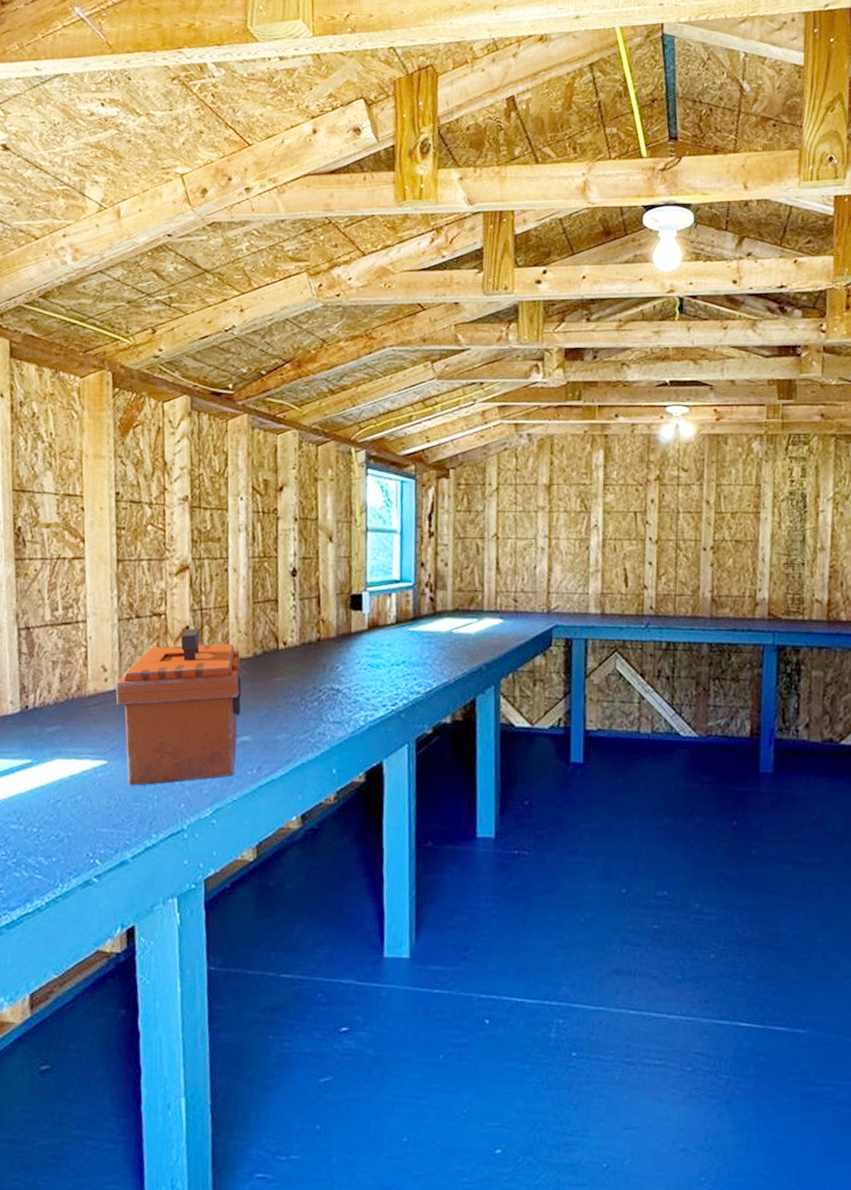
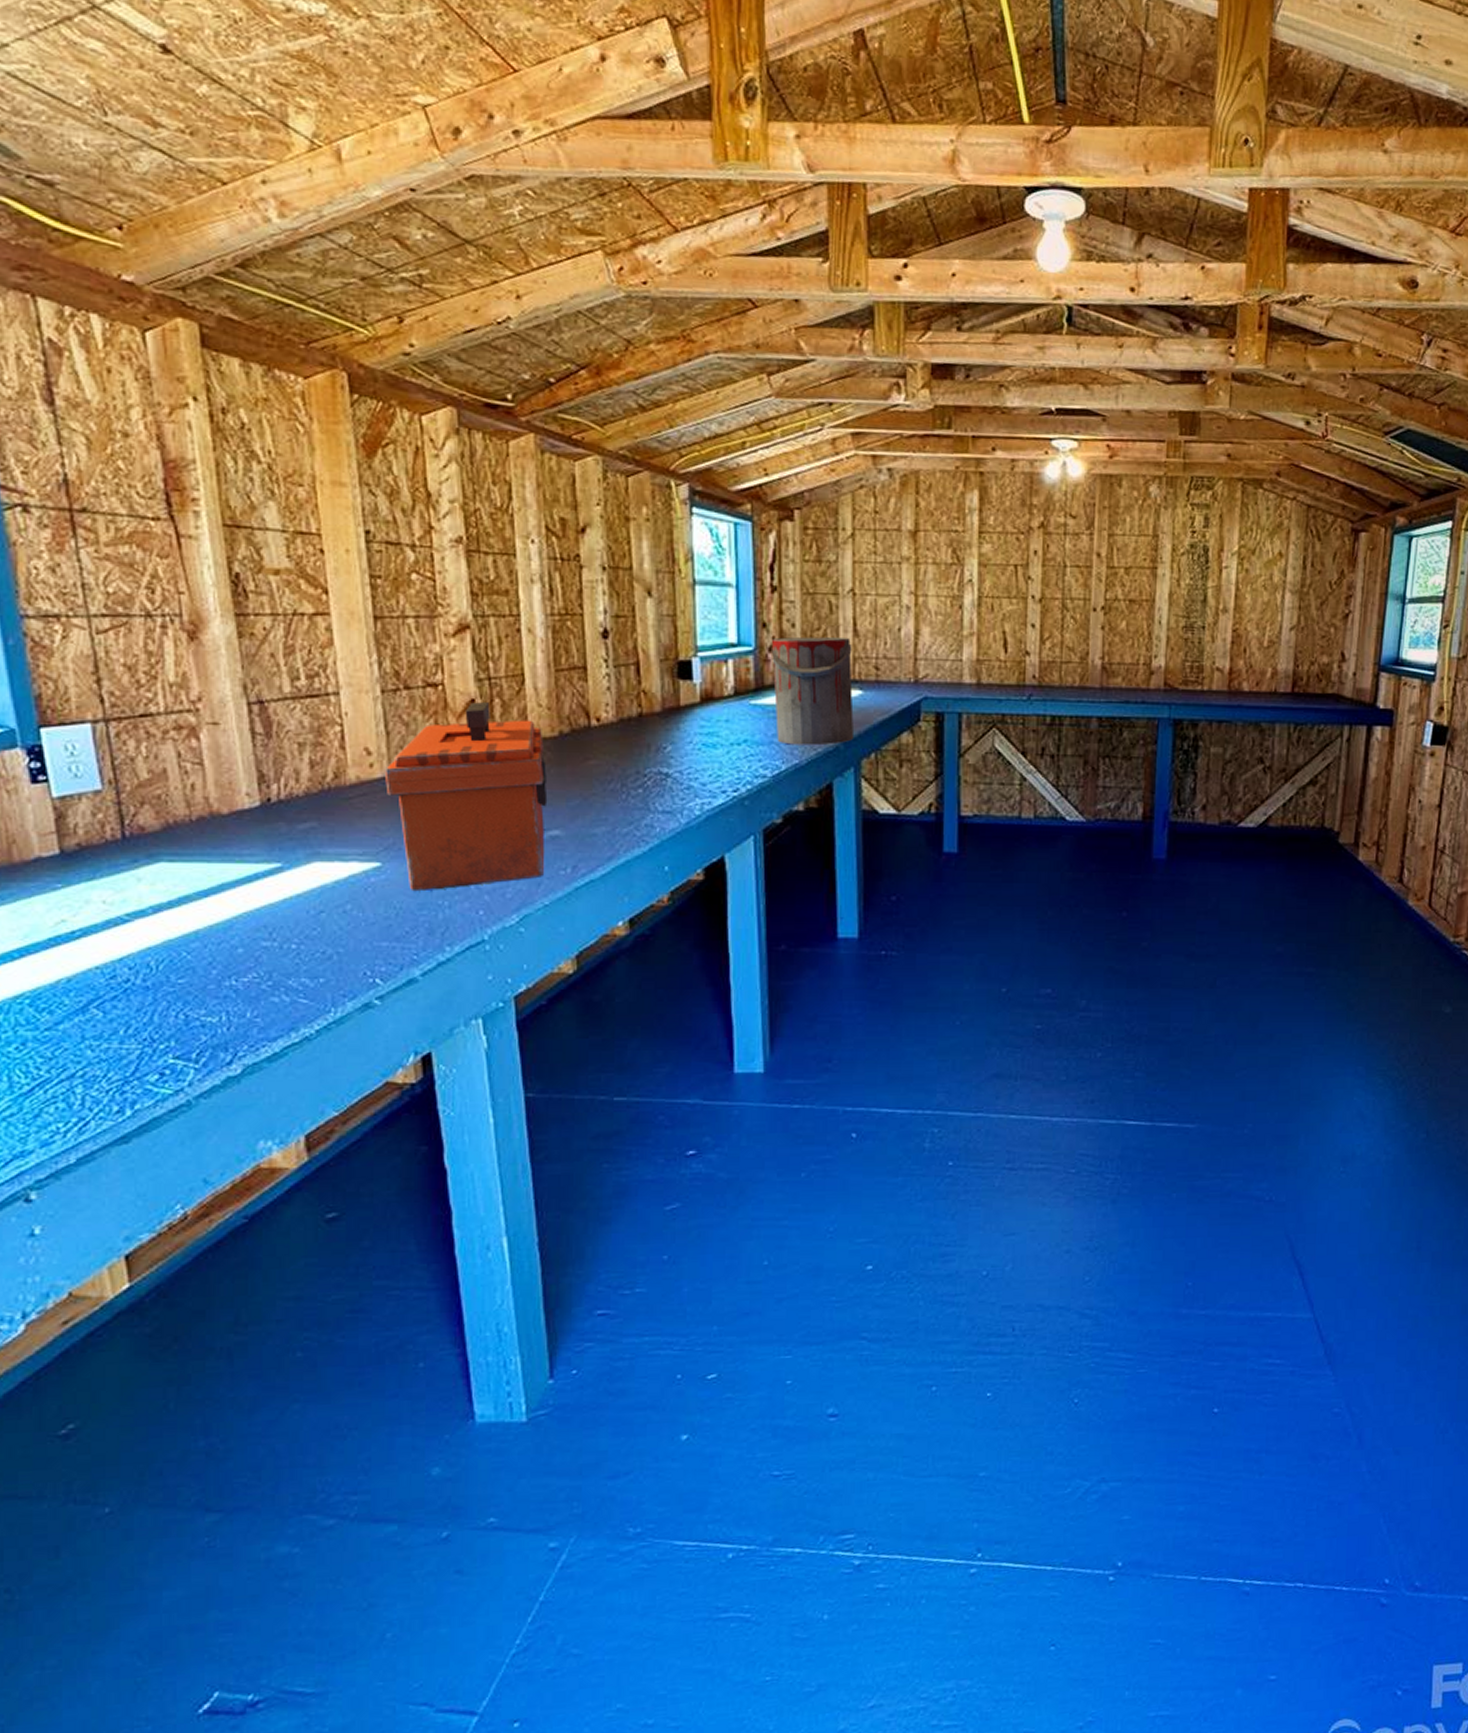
paint can: none [427,574,495,667] -> present [771,636,855,746]

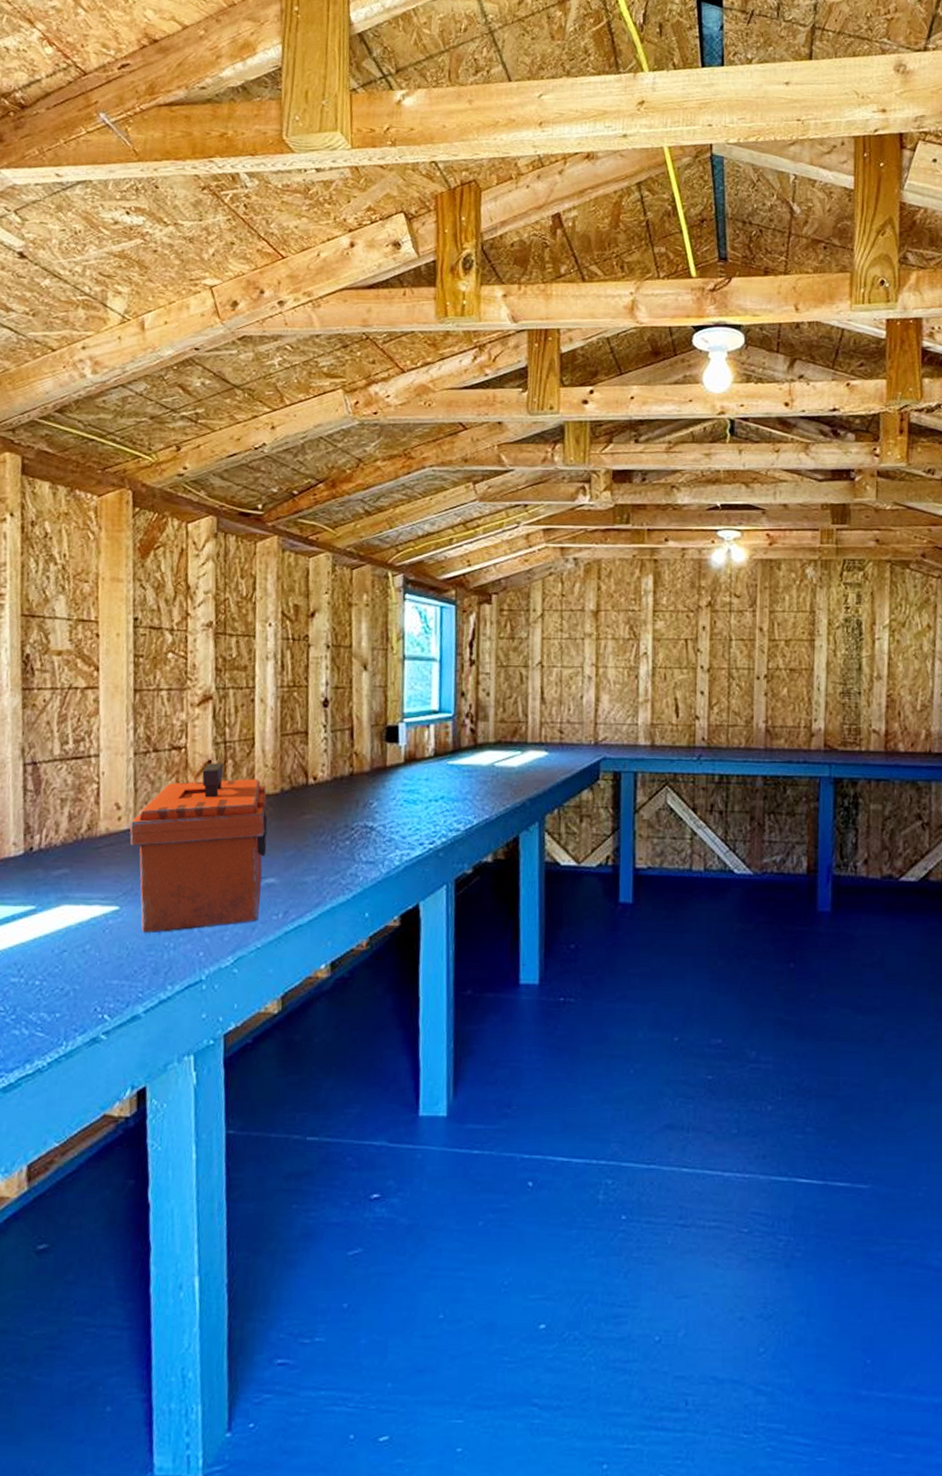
paint can: present [771,636,855,746] -> none [467,704,540,802]

